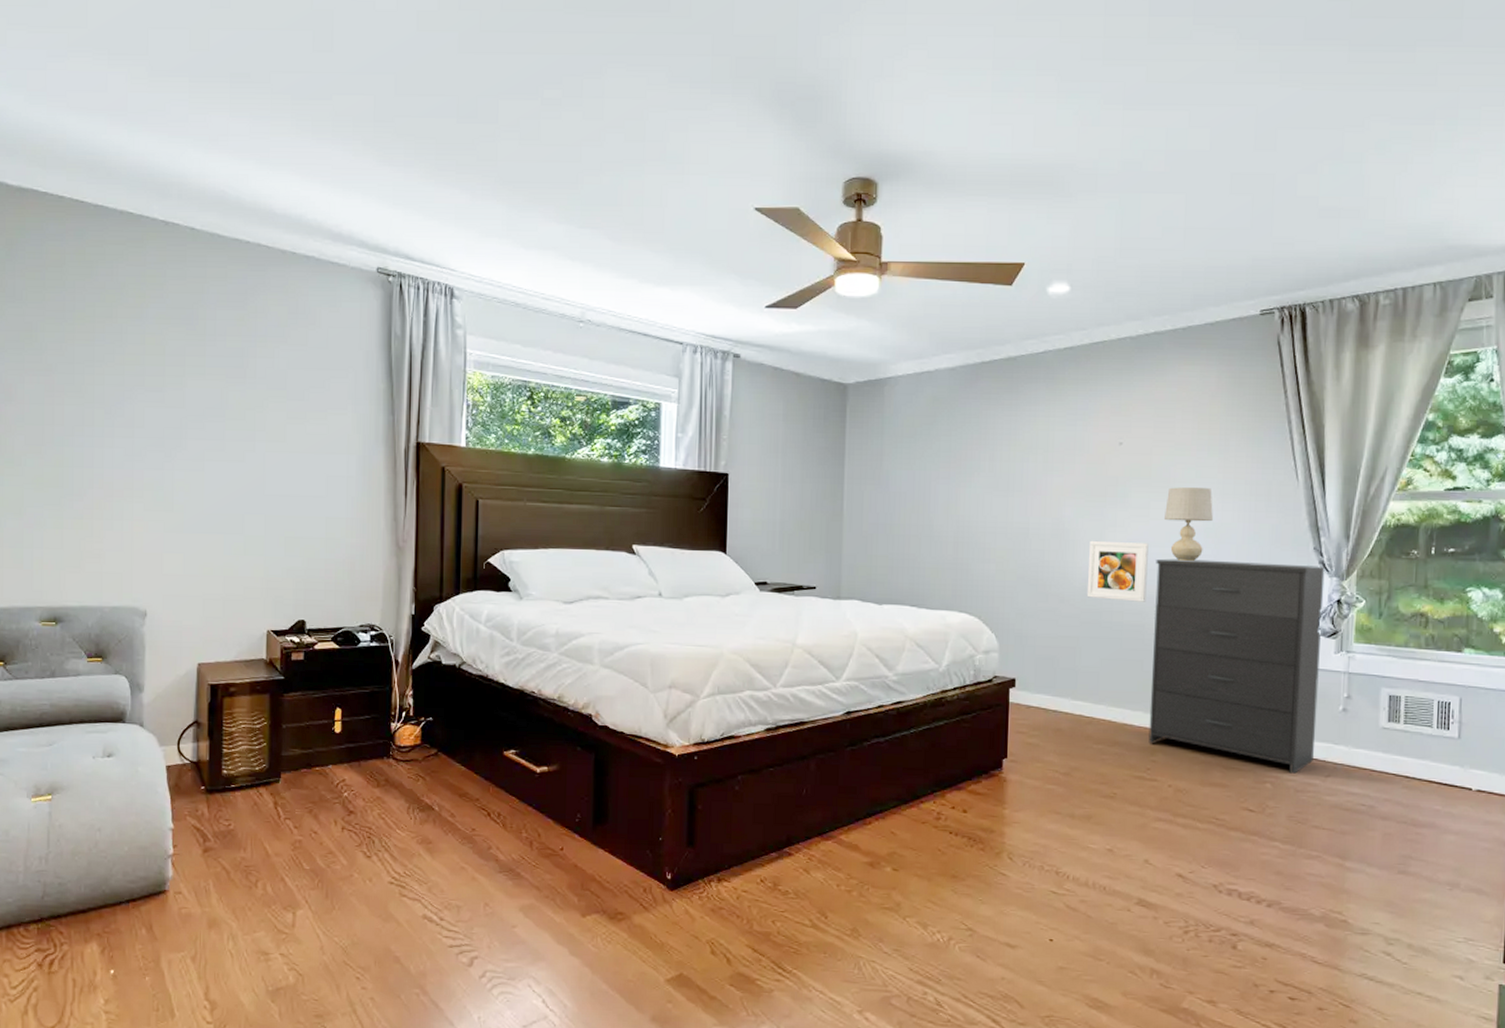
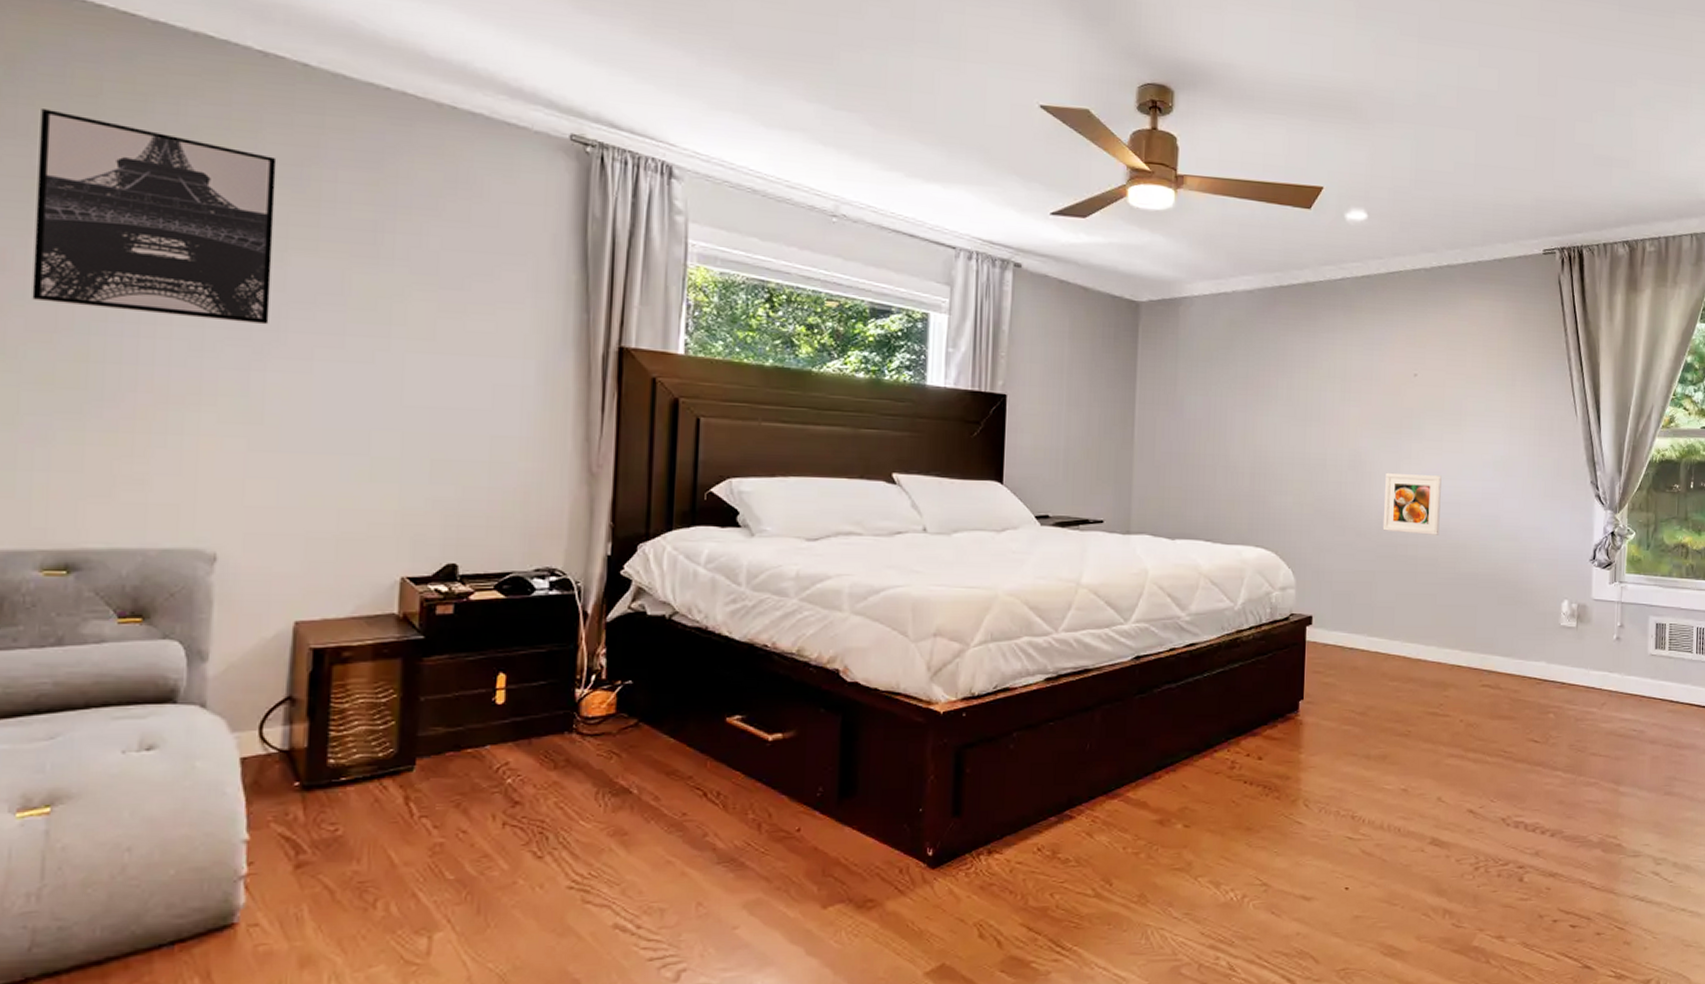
wall art: none [28,279,176,434] -> present [32,109,277,325]
dresser: present [1148,558,1327,774] -> none [1441,491,1602,703]
table lamp: present [1165,487,1213,562] -> none [1457,420,1501,495]

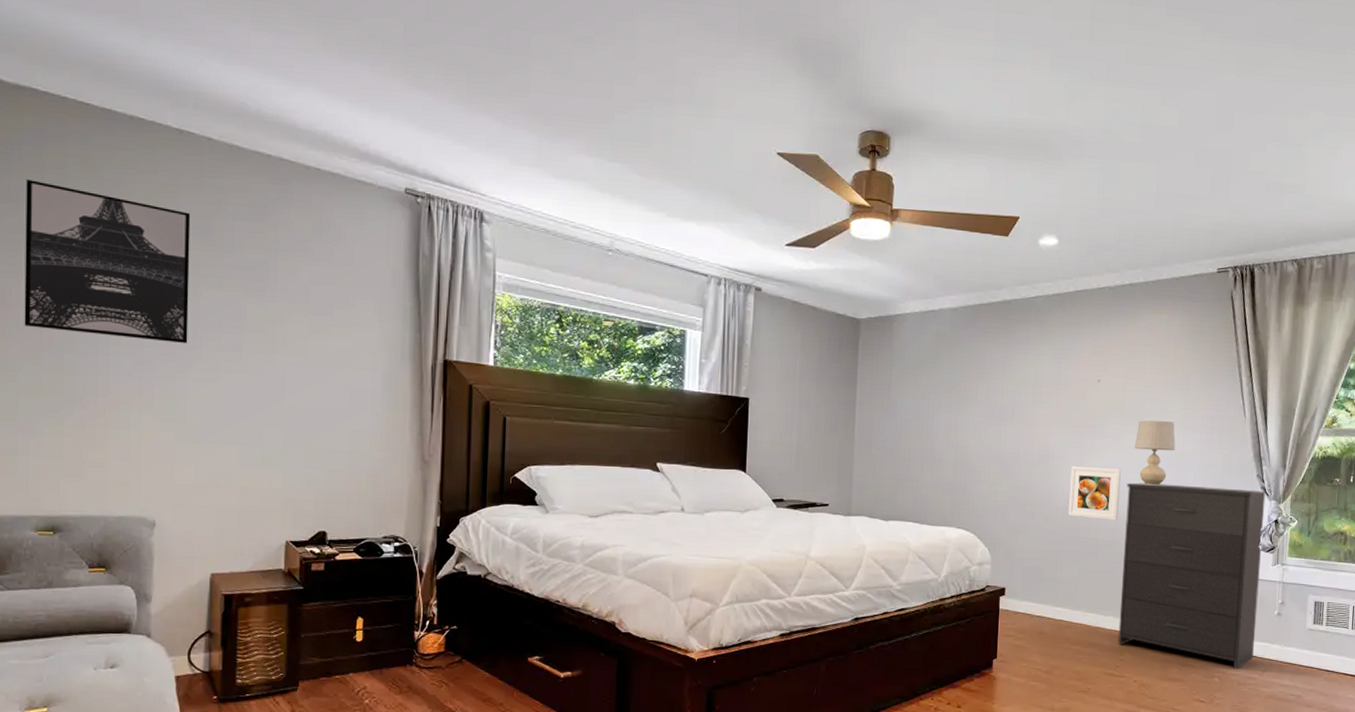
dresser: none [1441,491,1602,703] -> present [1118,482,1267,669]
table lamp: none [1457,420,1501,495] -> present [1135,420,1175,486]

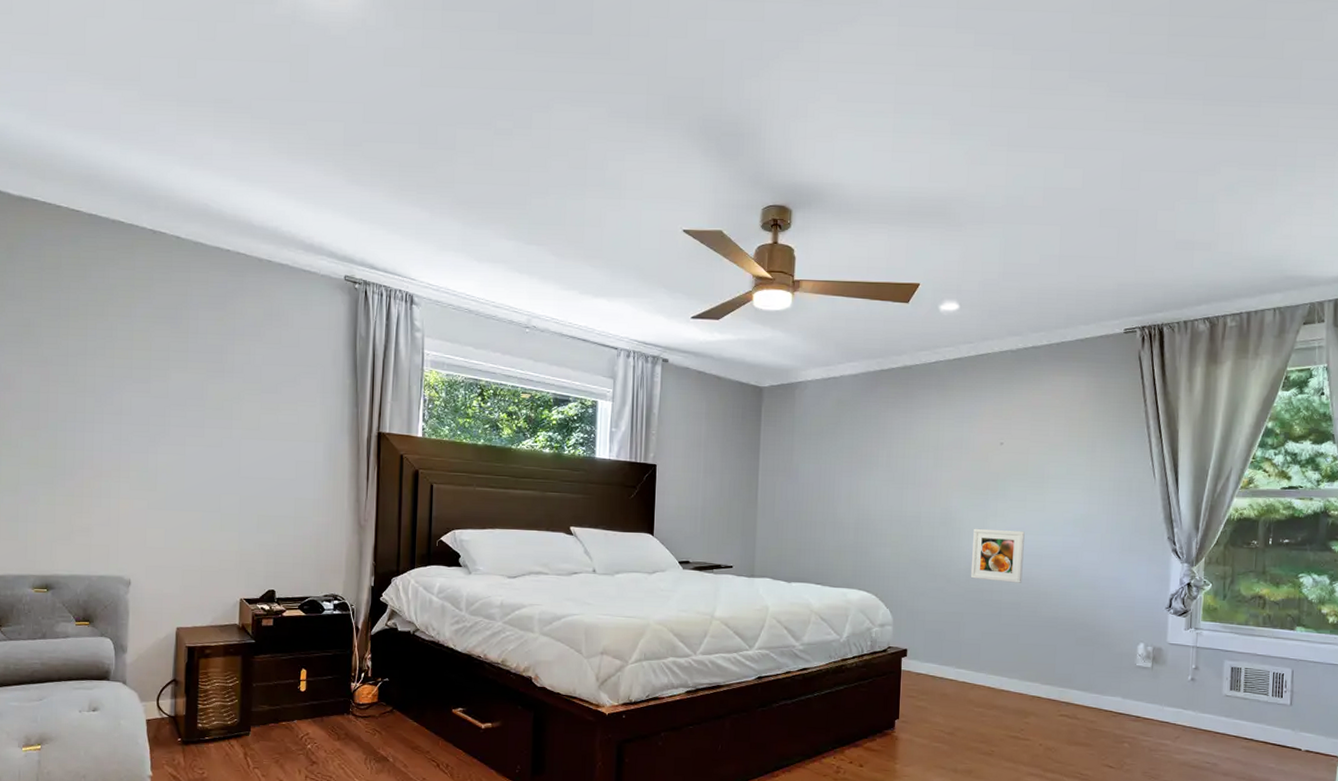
wall art: present [24,180,191,344] -> none [25,279,162,422]
dresser: present [1118,482,1267,669] -> none [1022,545,1179,735]
table lamp: present [1135,420,1175,486] -> none [1039,482,1081,549]

